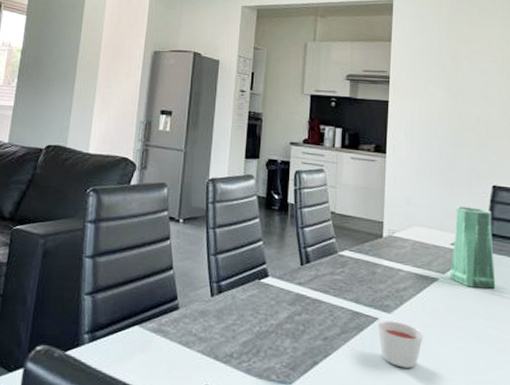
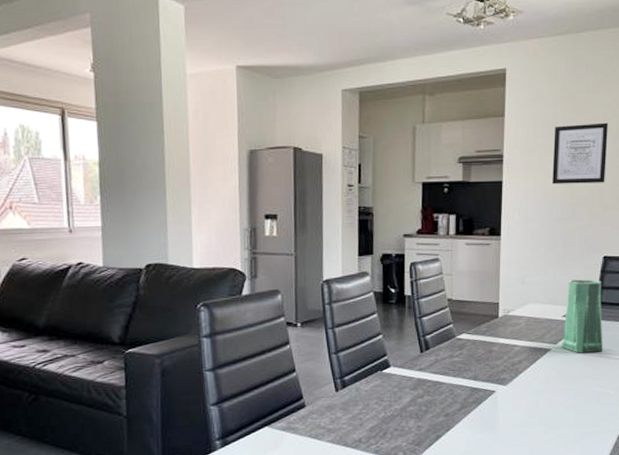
candle: present [378,321,423,368] -> none [495,391,536,431]
wall art: none [438,54,493,112] -> present [552,122,608,184]

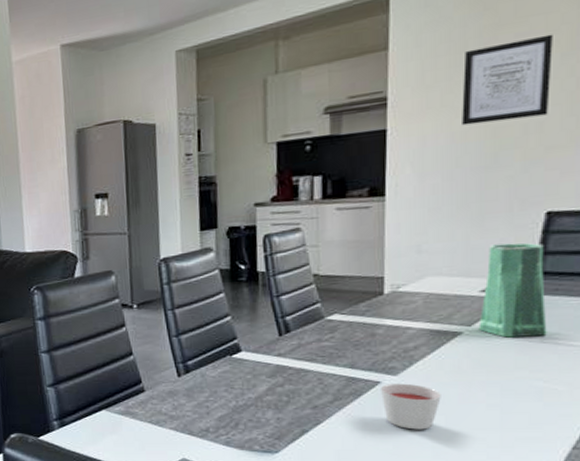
candle: none [495,391,536,431] -> present [381,383,441,430]

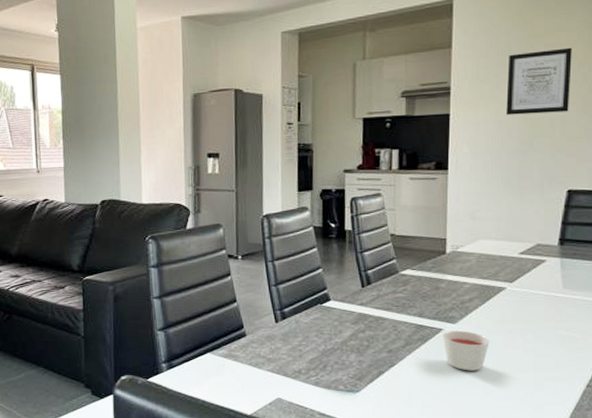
vase: present [478,243,547,338] -> none [518,214,568,293]

